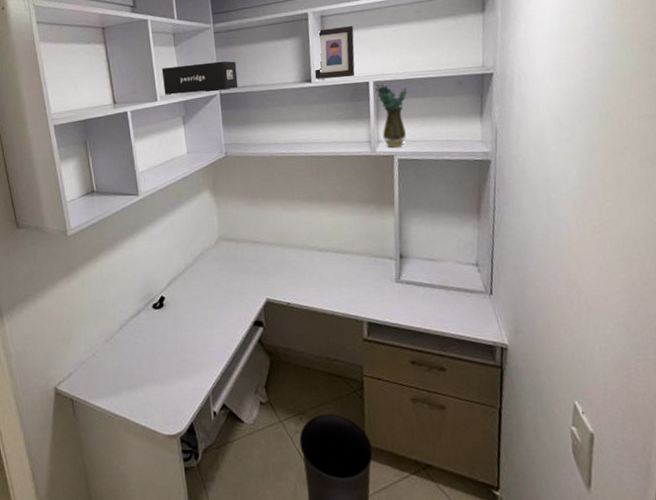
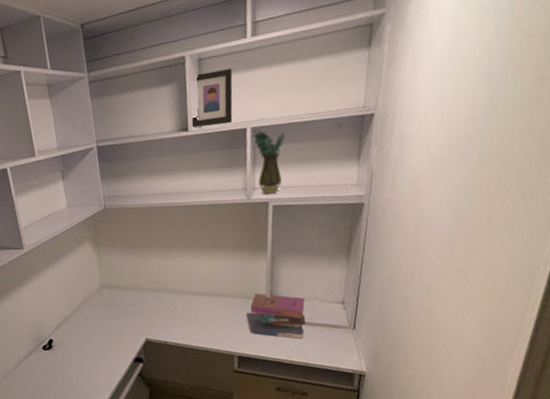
box: present [161,61,238,95] -> none [37,112,115,150]
books: none [374,251,440,305] -> present [245,293,306,340]

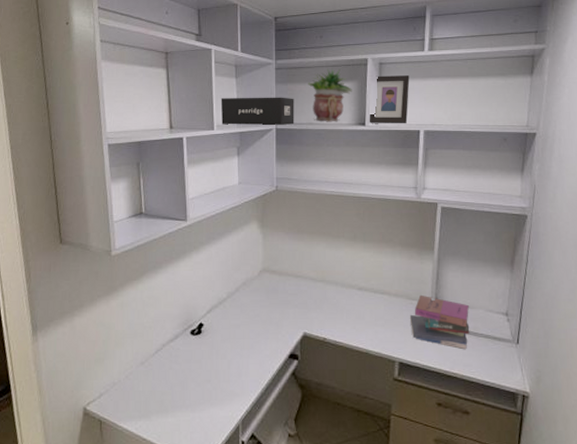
box: none [37,112,115,150] -> present [220,97,295,125]
potted plant: none [124,72,172,134] -> present [308,68,352,122]
vase: present [252,129,285,194] -> none [425,132,456,195]

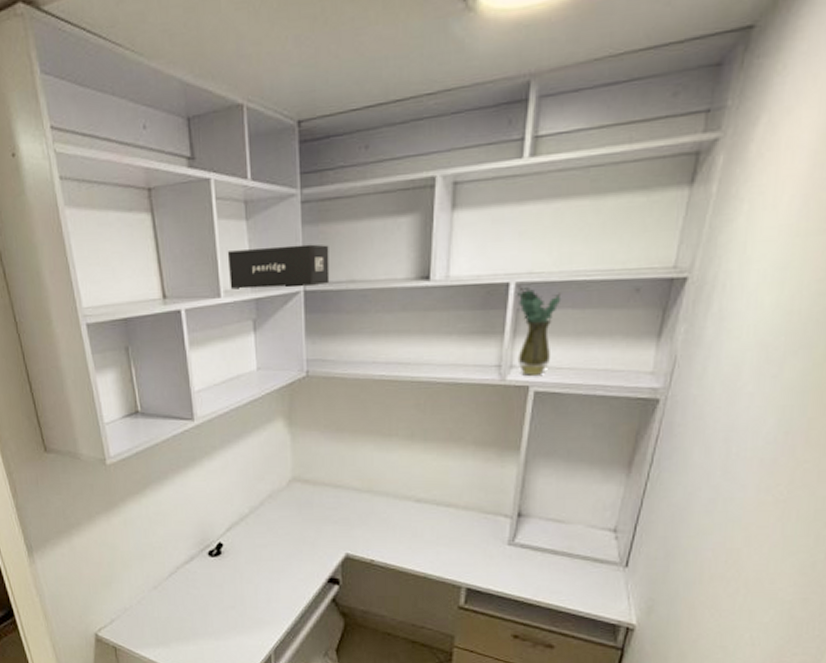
potted plant: present [308,68,352,122] -> none [348,195,412,279]
picture frame: present [369,75,410,124] -> none [435,199,498,276]
books: present [409,294,470,350] -> none [482,507,563,574]
vase: none [425,132,456,195] -> present [517,285,562,376]

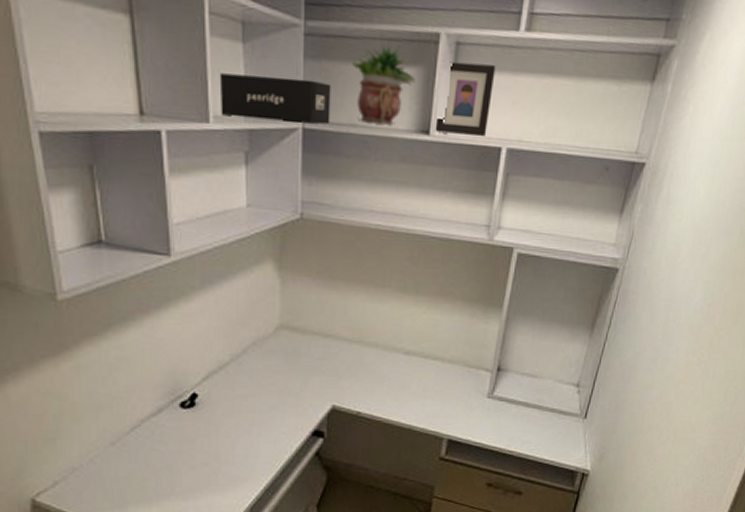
potted plant: none [348,195,412,279] -> present [352,42,415,127]
picture frame: none [435,199,498,276] -> present [435,61,496,138]
vase: present [517,285,562,376] -> none [505,151,546,238]

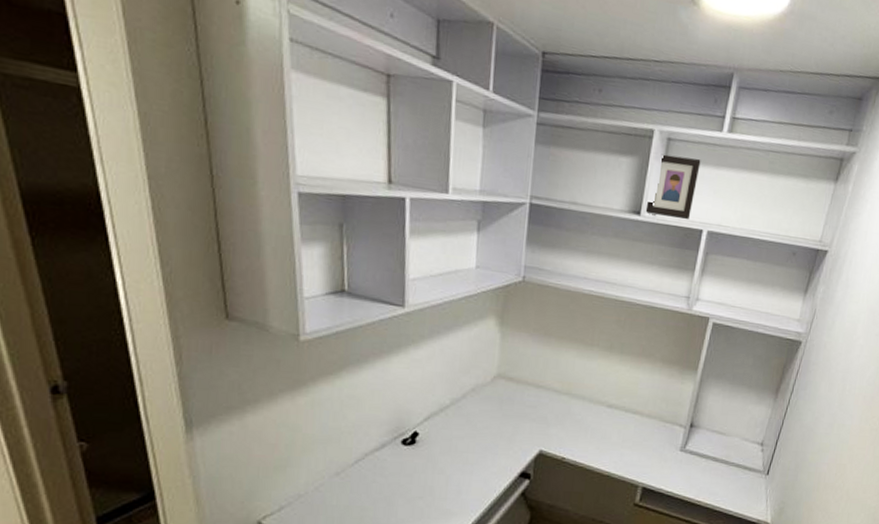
box: present [219,73,331,125] -> none [459,152,557,201]
potted plant: present [352,42,415,127] -> none [576,135,631,206]

